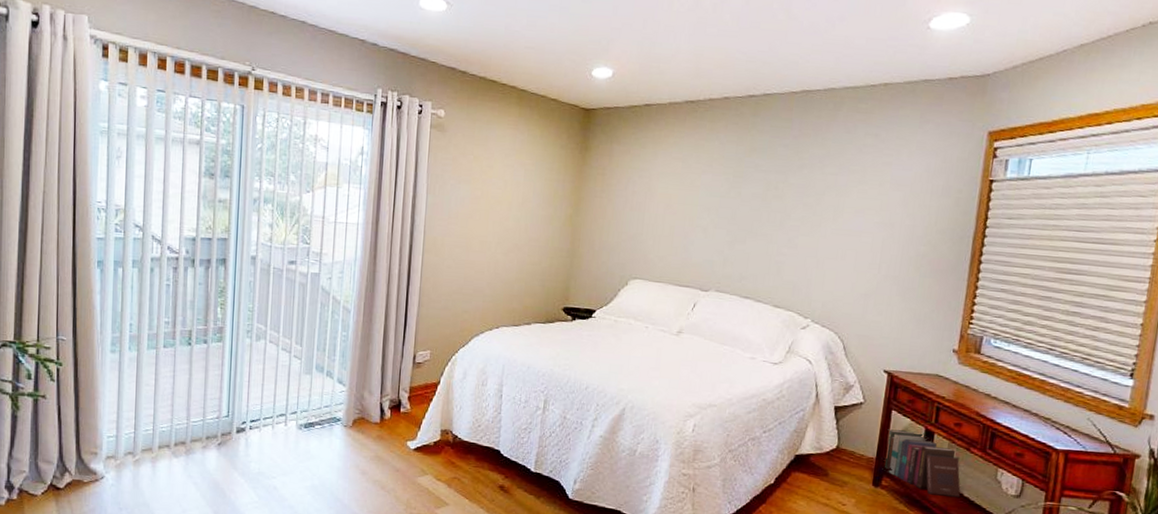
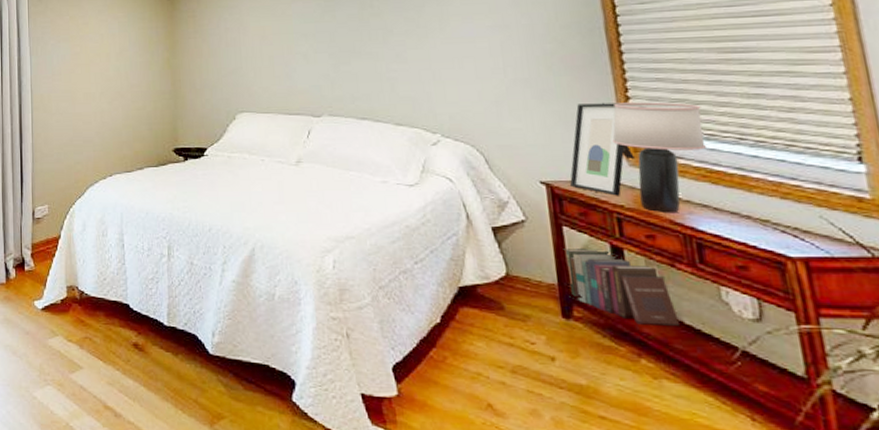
picture frame: none [908,305,972,389] -> present [570,102,635,196]
table lamp: none [951,307,1029,407] -> present [612,102,706,214]

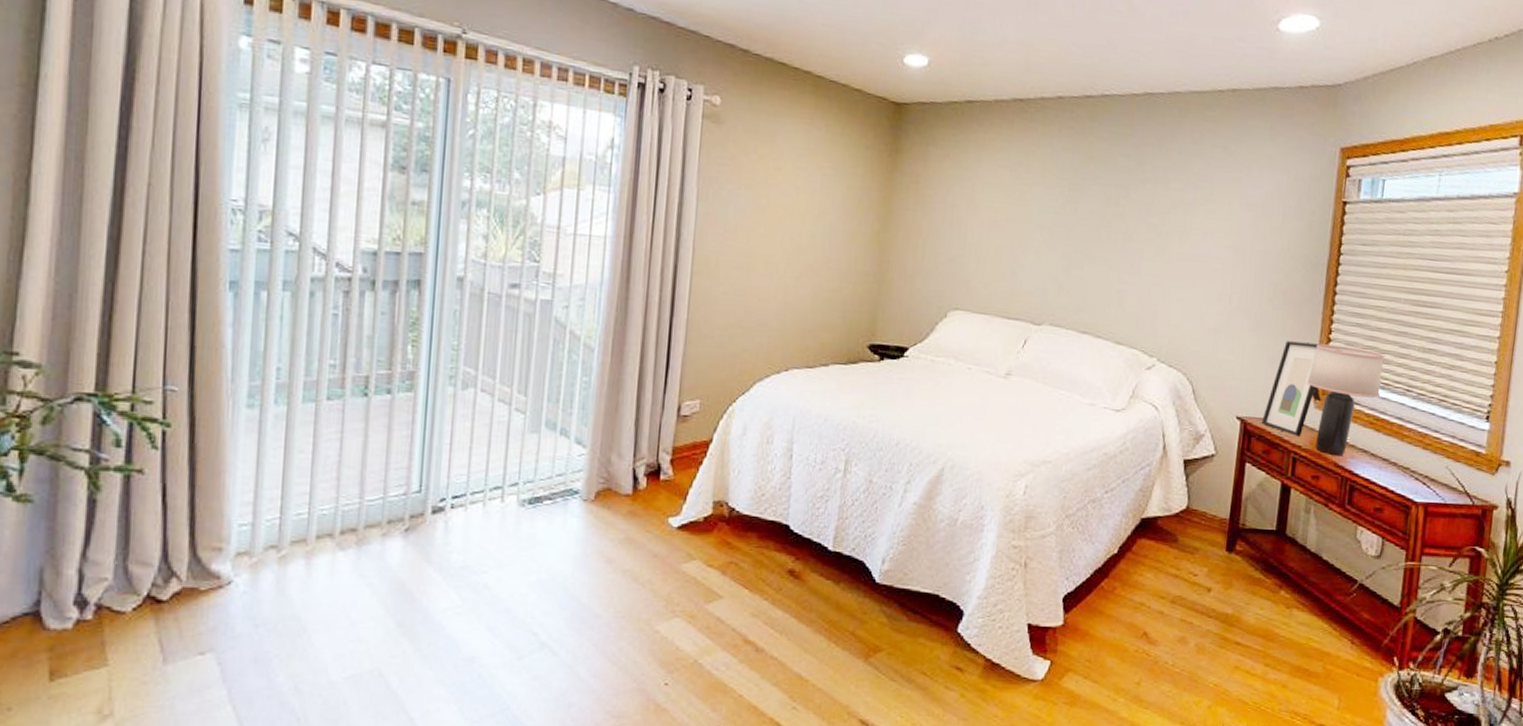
books: present [563,249,680,327] -> none [1236,485,1319,562]

